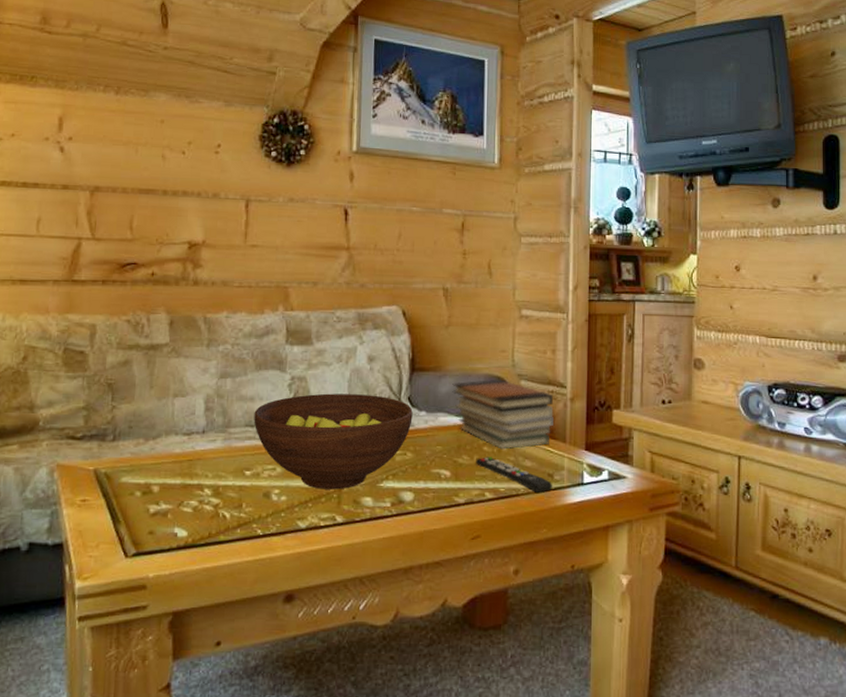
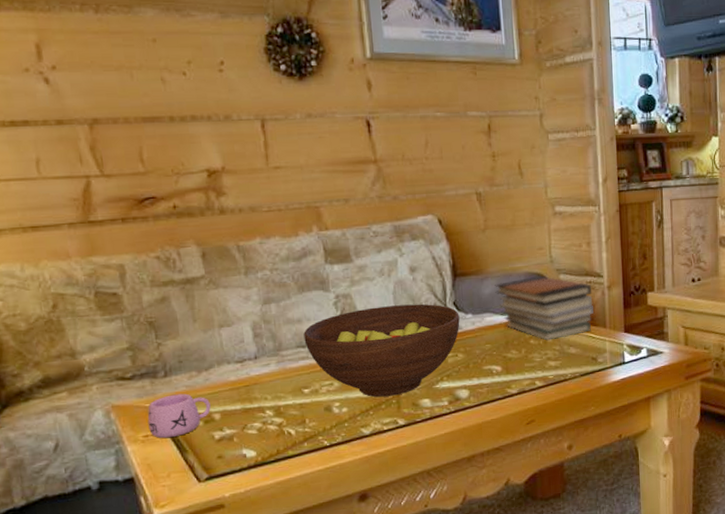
mug: none [87,460,152,506] -> present [147,393,211,439]
remote control: present [476,457,553,493] -> none [524,348,598,376]

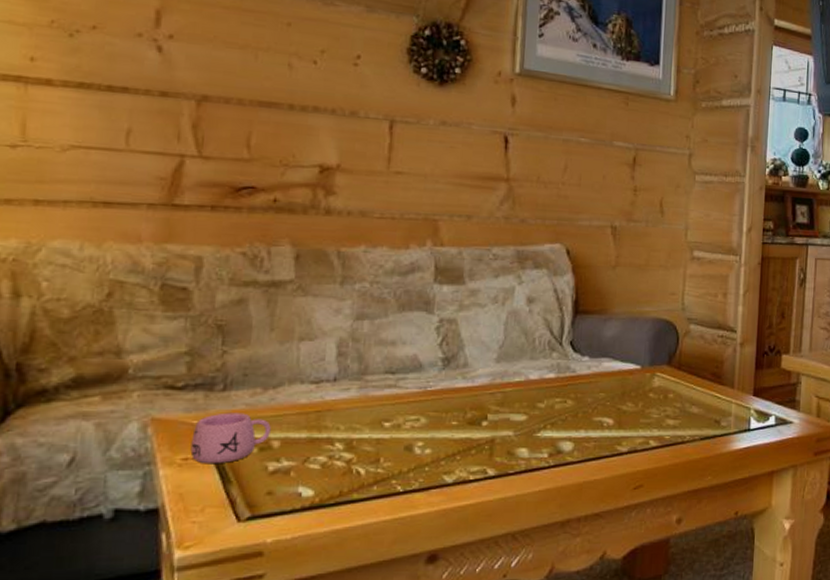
fruit bowl: present [303,304,460,397] -> none [395,337,575,441]
book stack: present [495,275,593,341] -> none [618,323,724,396]

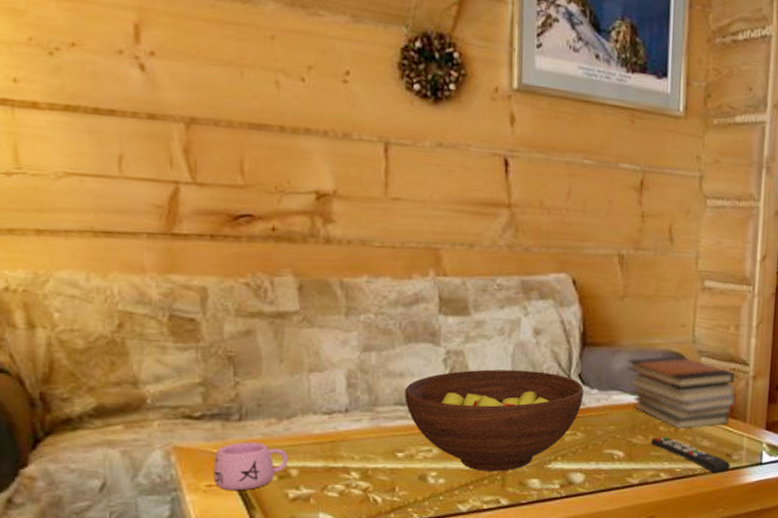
fruit bowl: none [395,337,575,441] -> present [404,369,584,472]
book stack: none [618,323,724,396] -> present [627,355,736,429]
remote control: none [640,403,720,439] -> present [651,437,731,473]

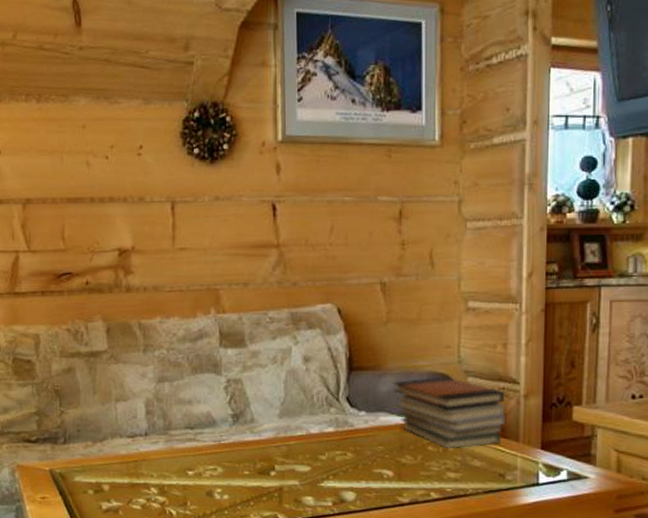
mug: present [213,442,288,491] -> none [46,461,101,503]
fruit bowl: present [404,369,584,472] -> none [193,395,352,489]
remote control: present [651,437,731,473] -> none [420,456,505,493]

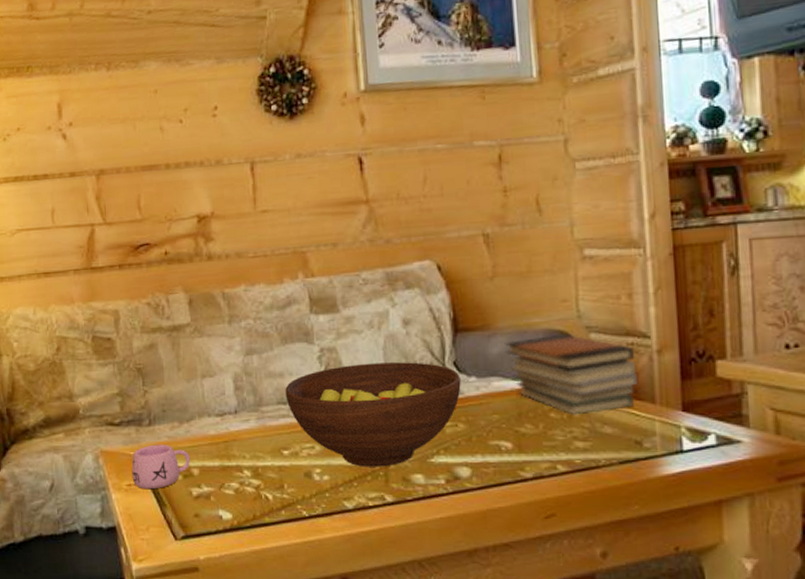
mug: none [46,461,101,503] -> present [131,444,190,490]
fruit bowl: none [193,395,352,489] -> present [285,362,461,467]

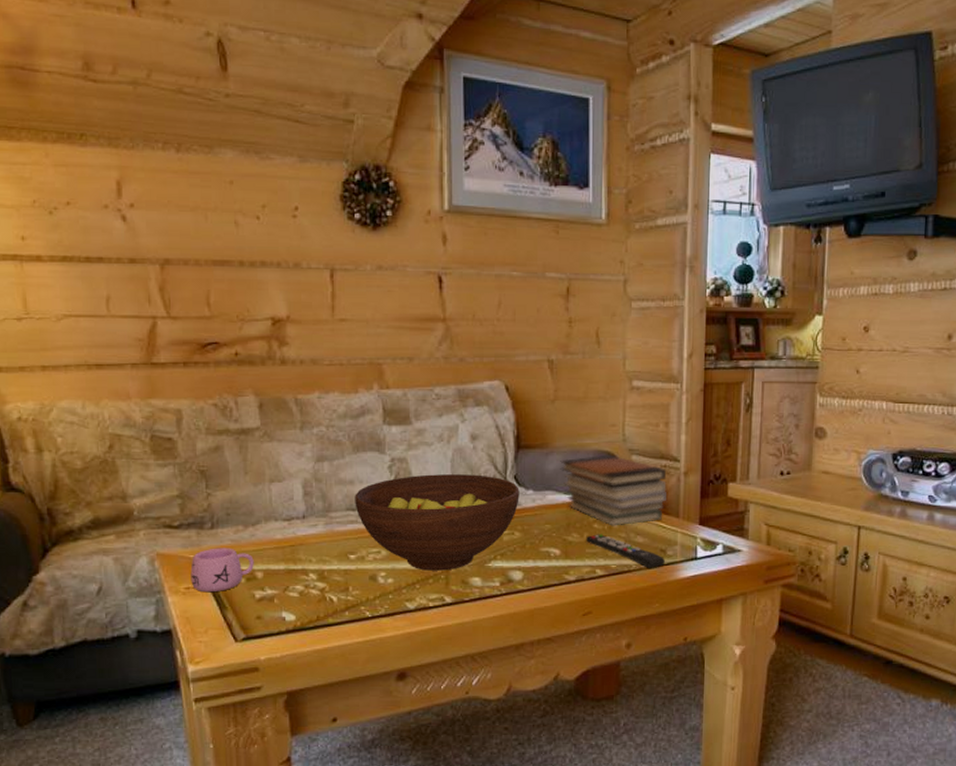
remote control: none [542,424,643,463] -> present [586,534,666,568]

